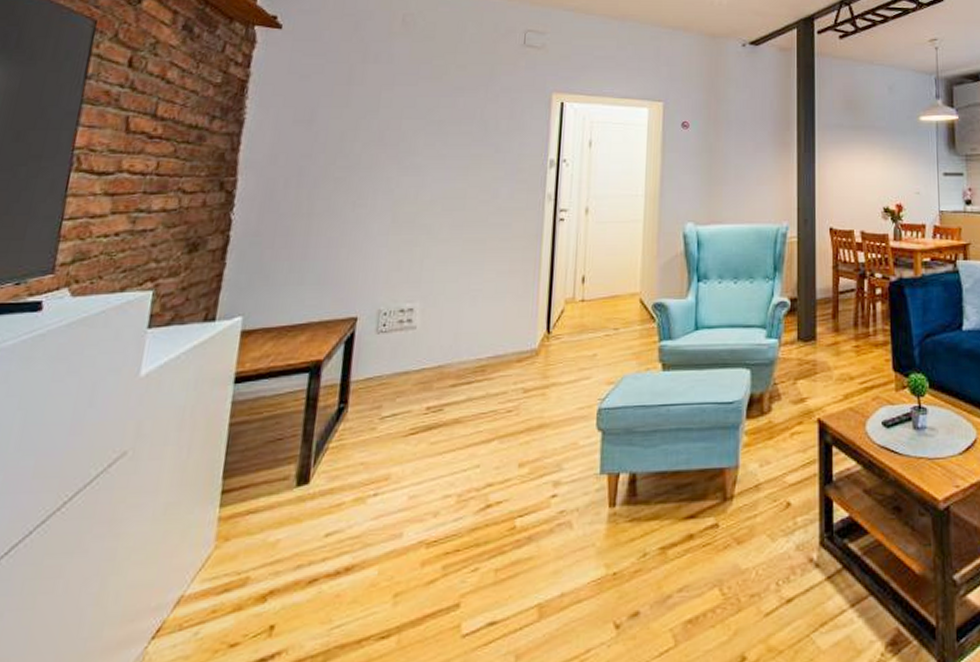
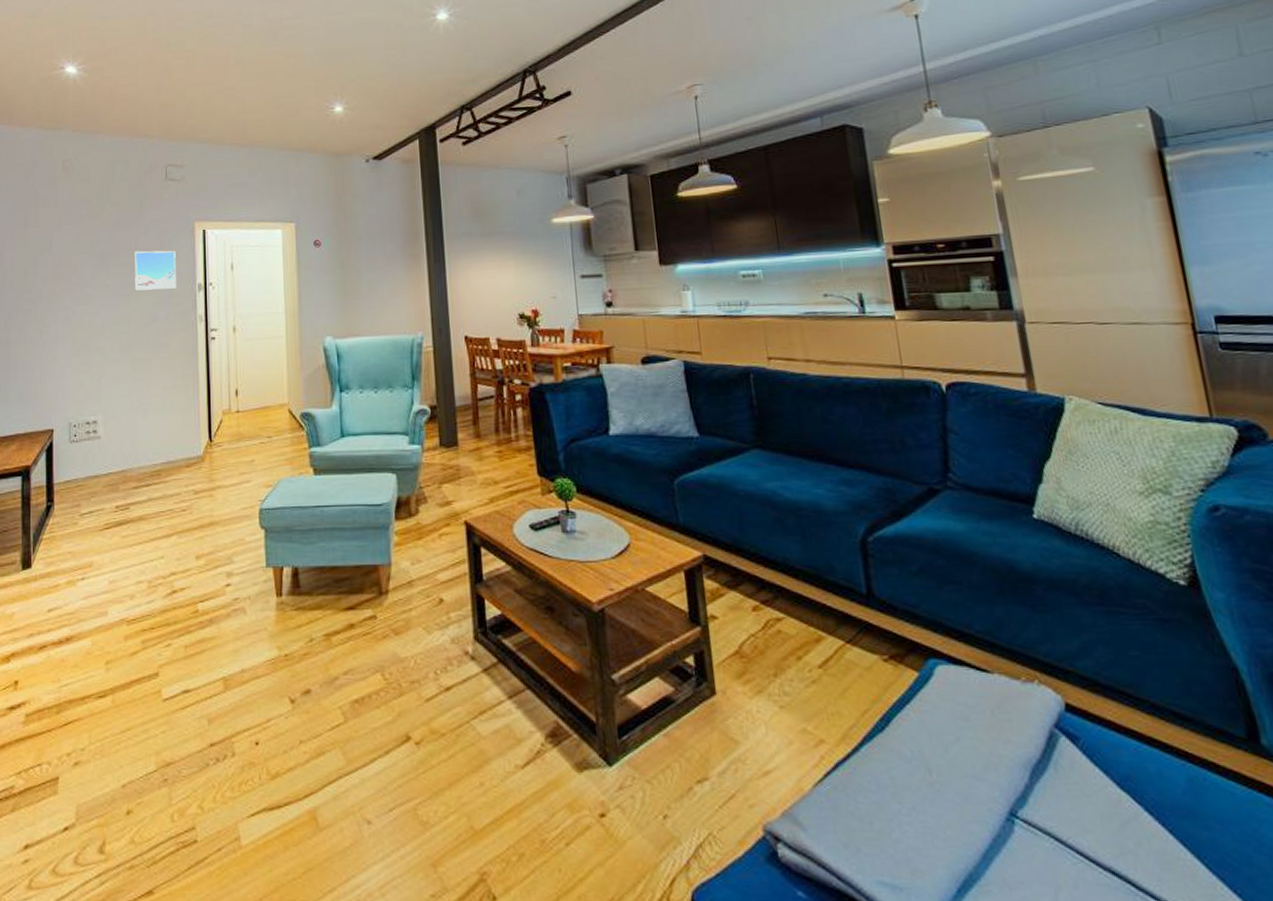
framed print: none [476,120,528,163] -> present [135,250,176,291]

